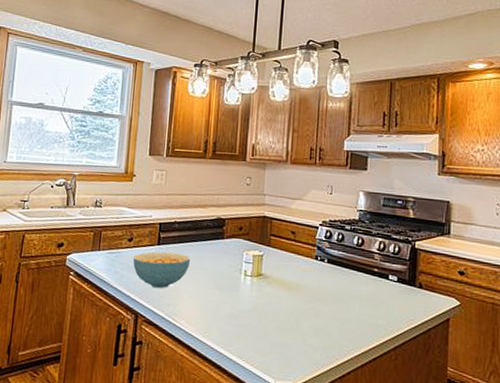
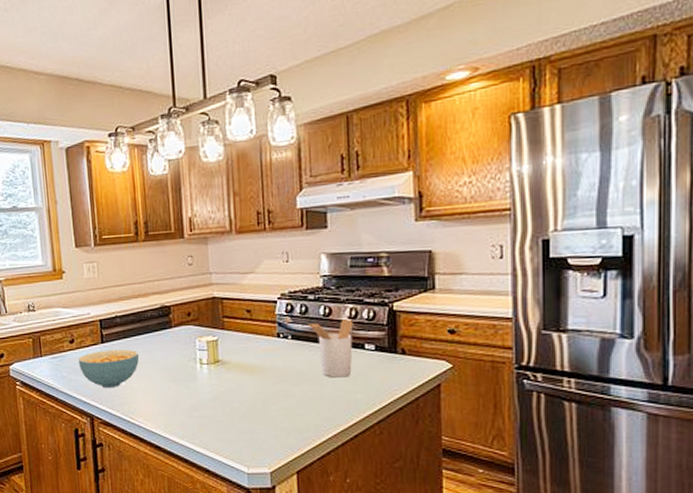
utensil holder: none [342,250,381,303] -> present [308,319,353,378]

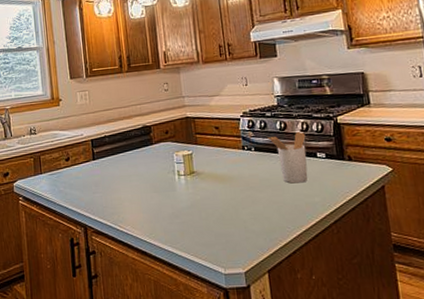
cereal bowl: present [78,349,140,389] -> none [73,165,126,201]

